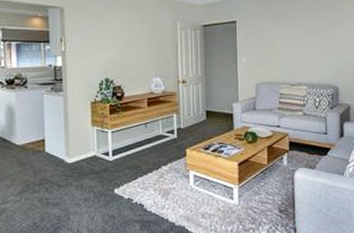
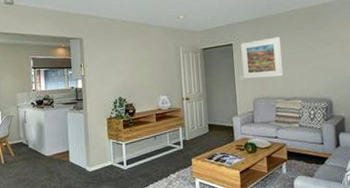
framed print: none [245,15,290,61] -> present [241,37,284,79]

